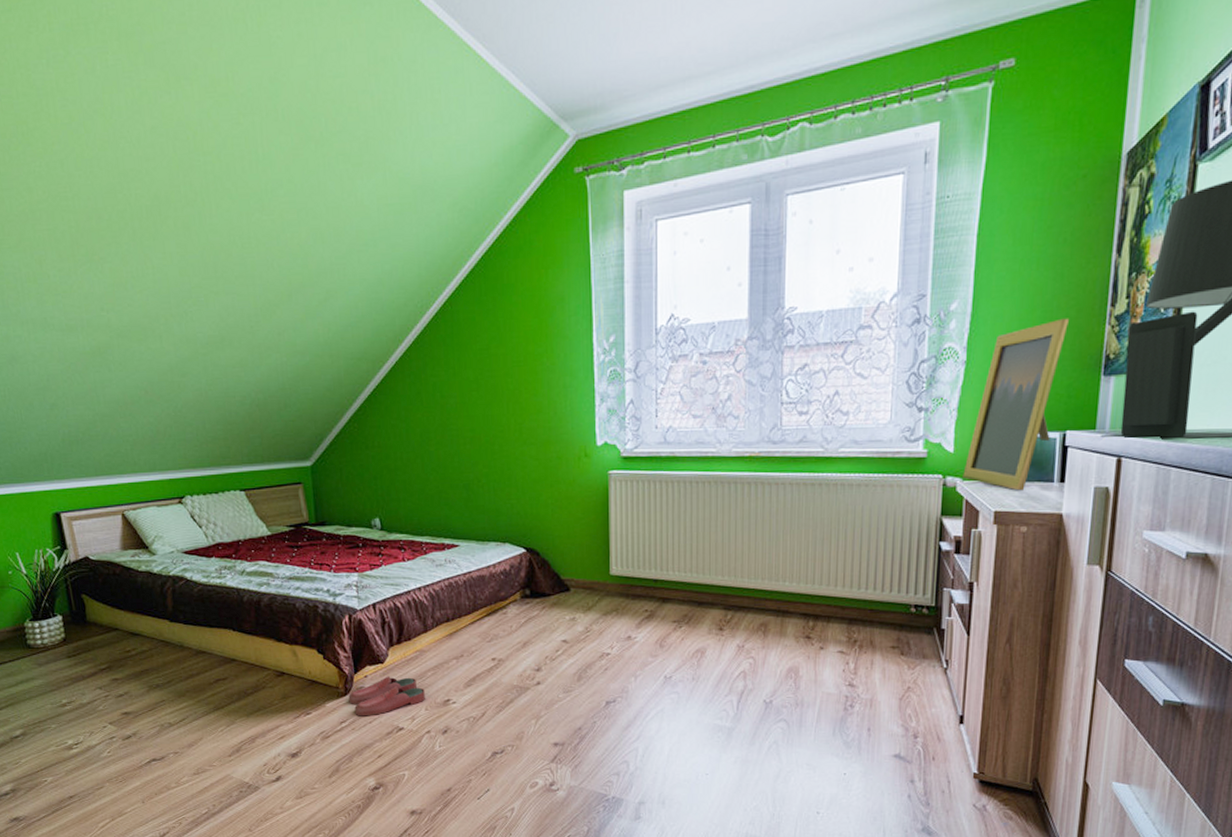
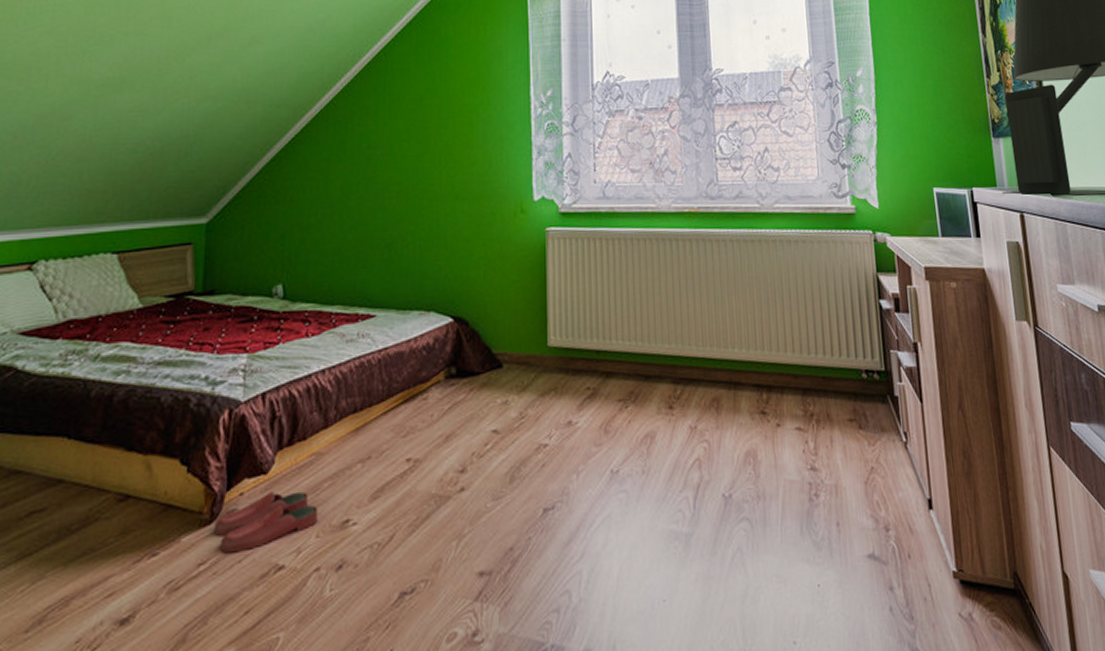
picture frame: present [962,318,1070,491] -> none [890,86,960,246]

